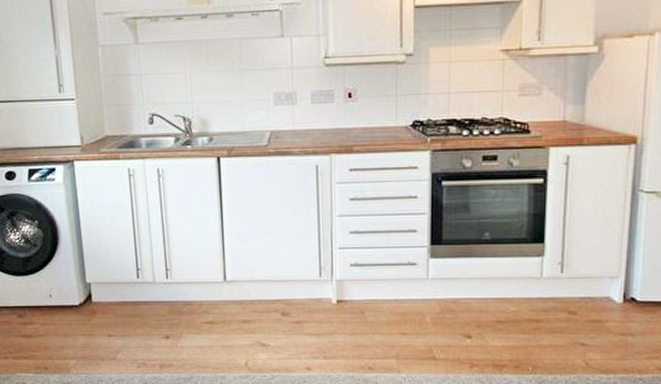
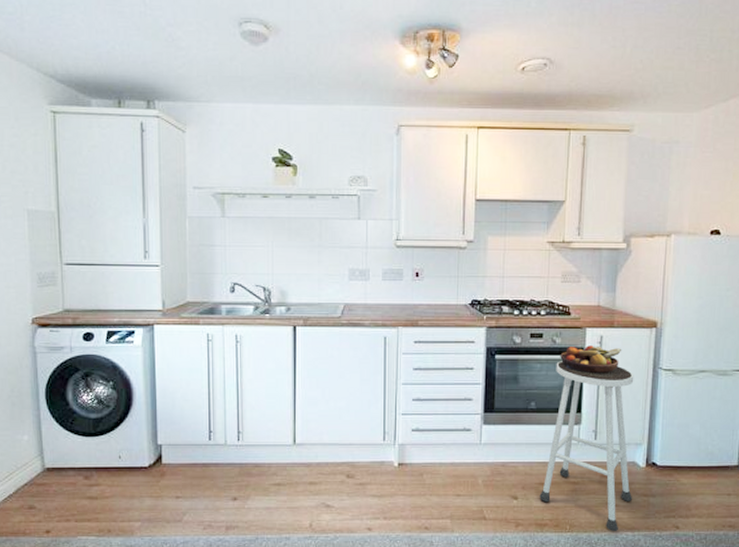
stool: none [496,186,609,374] -> present [539,361,634,532]
fruit bowl: none [518,167,594,199] -> present [560,345,622,374]

